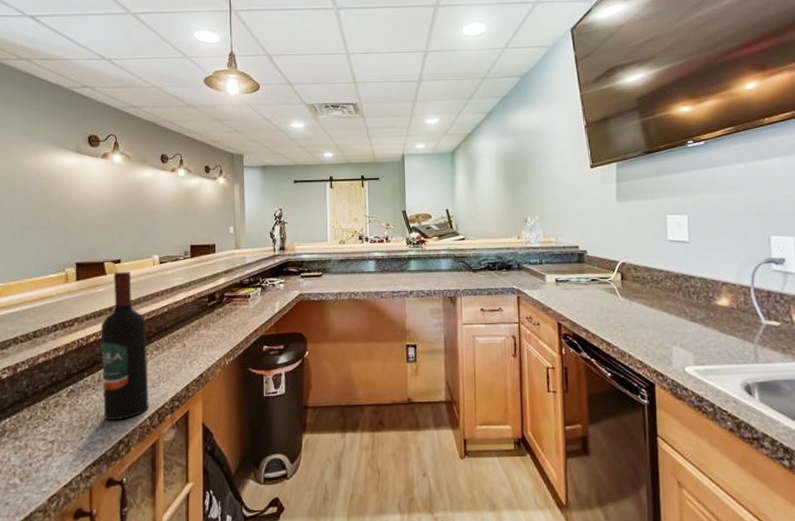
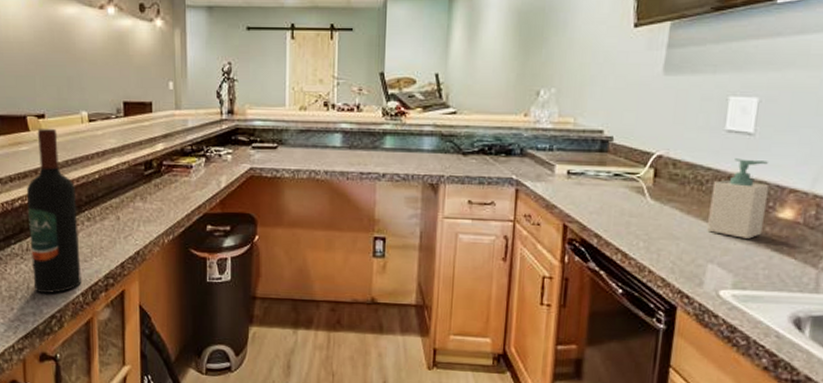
soap bottle: none [666,261,708,324] -> present [707,158,770,239]

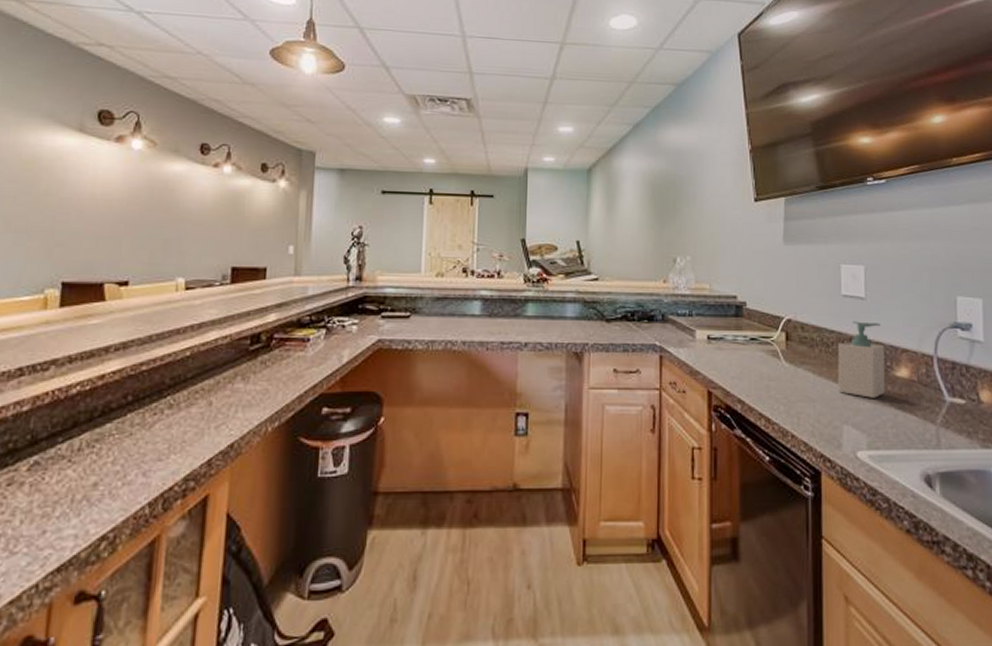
wine bottle: present [26,129,81,293] -> none [82,298,157,506]

